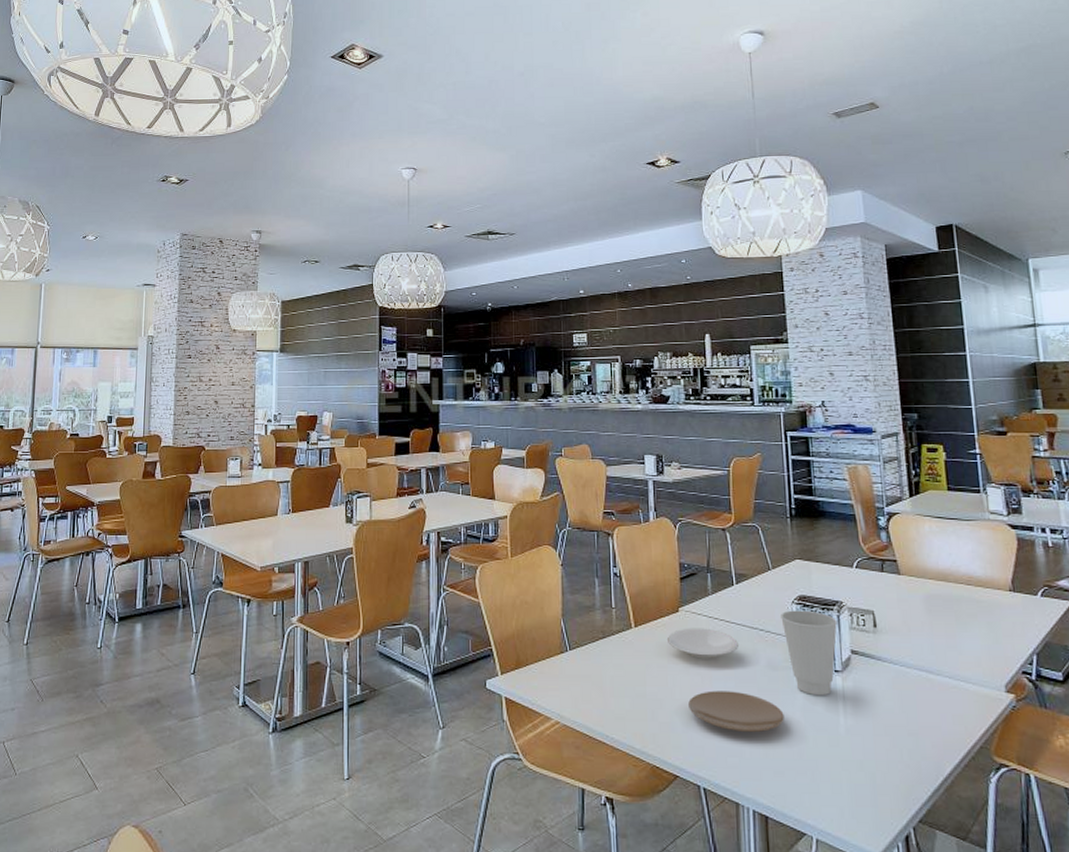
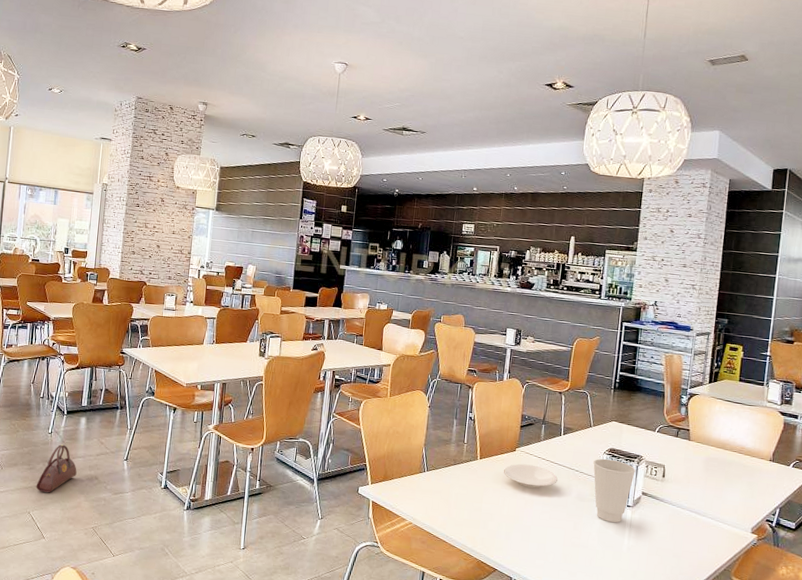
handbag: none [84,661,134,727] -> present [36,444,77,493]
plate: present [688,690,784,733] -> none [512,511,583,545]

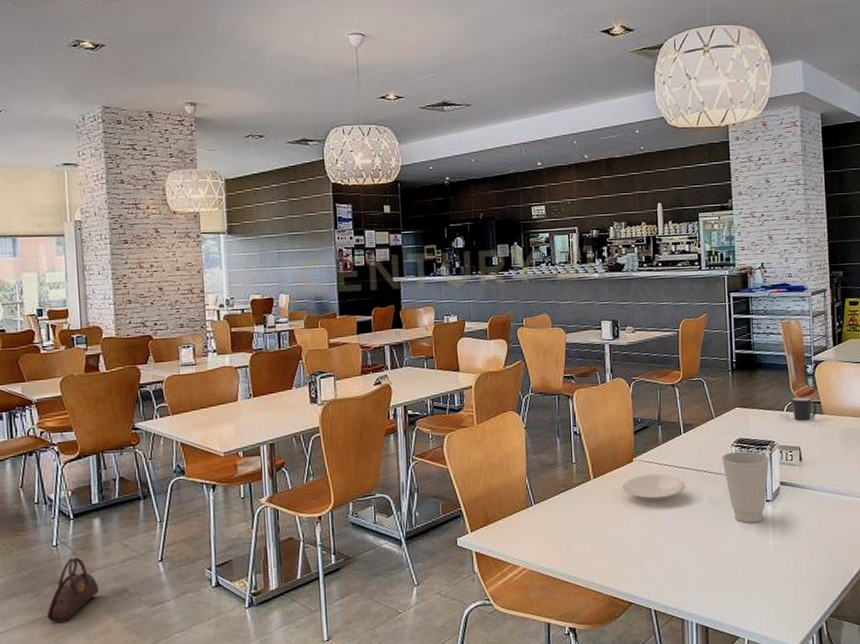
mug: none [662,421,685,446] -> present [791,397,816,423]

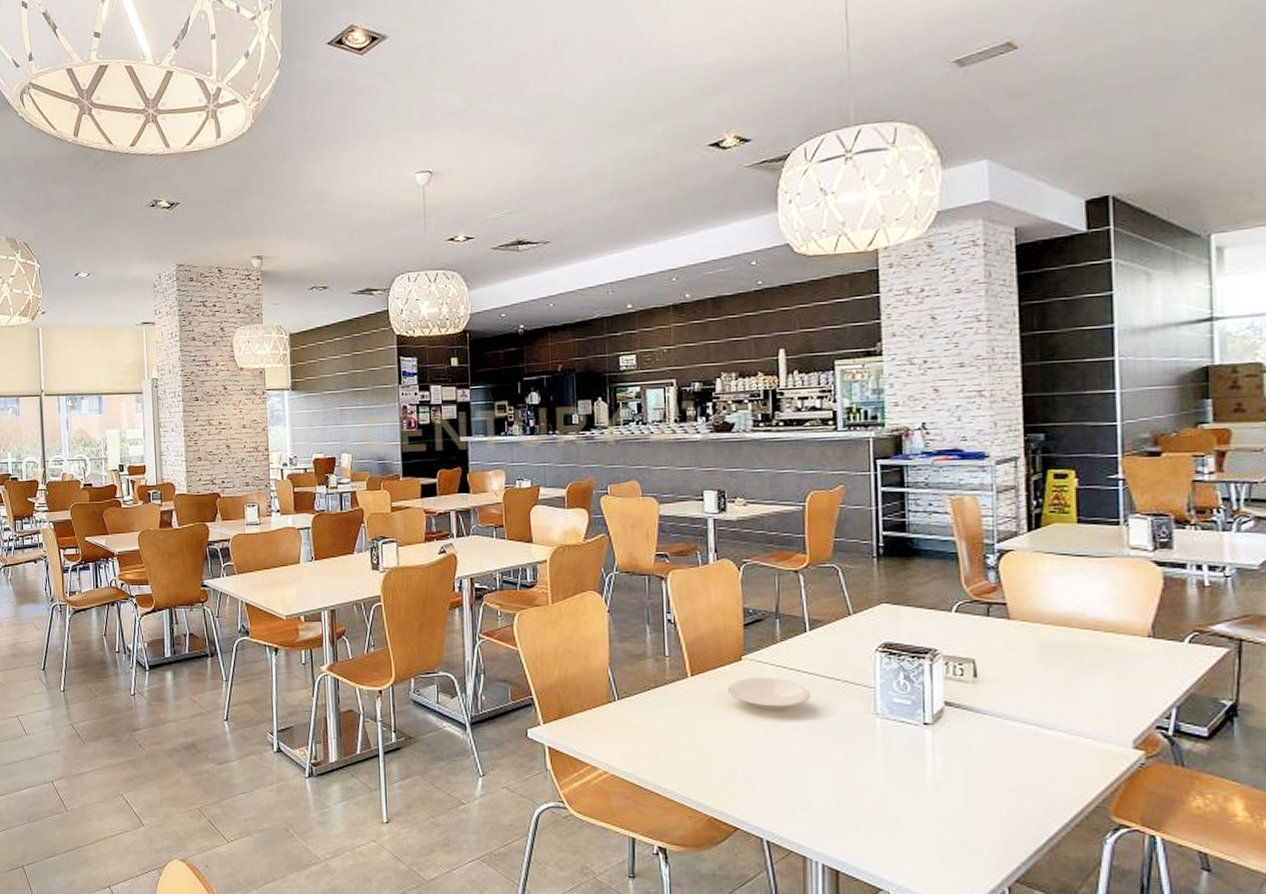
handbag: present [46,557,99,623] -> none [125,708,170,769]
cup: present [722,451,769,523] -> none [862,658,929,750]
mug: present [791,397,816,423] -> none [963,595,1000,630]

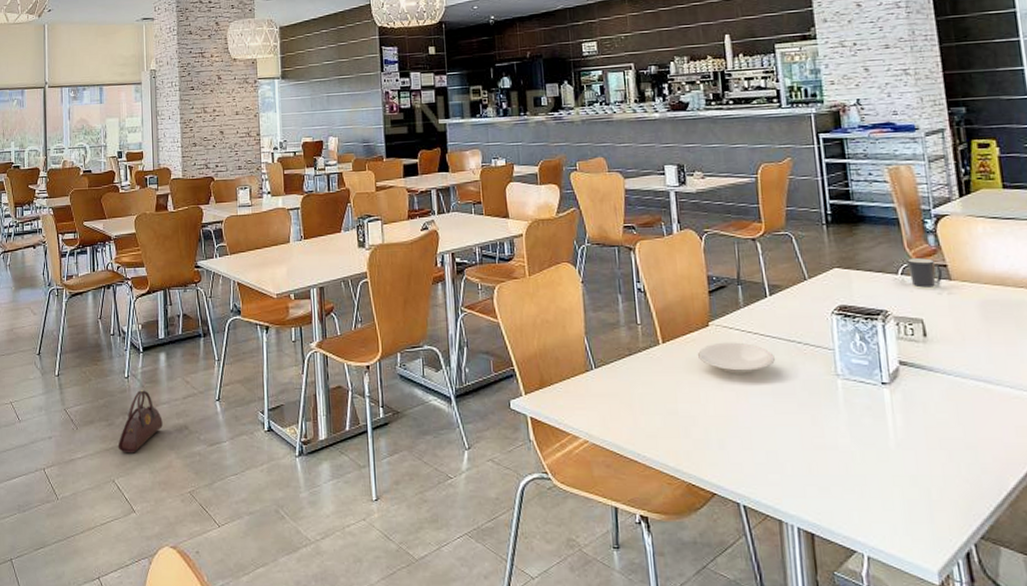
handbag: none [125,708,170,769] -> present [117,390,163,453]
mug: none [963,595,1000,630] -> present [907,258,942,291]

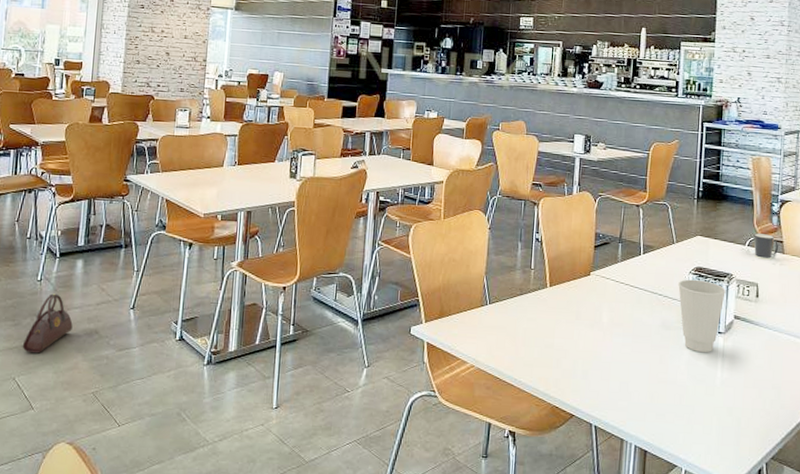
saucer: present [698,342,775,374] -> none [577,290,639,318]
cup: none [820,321,883,410] -> present [678,279,726,353]

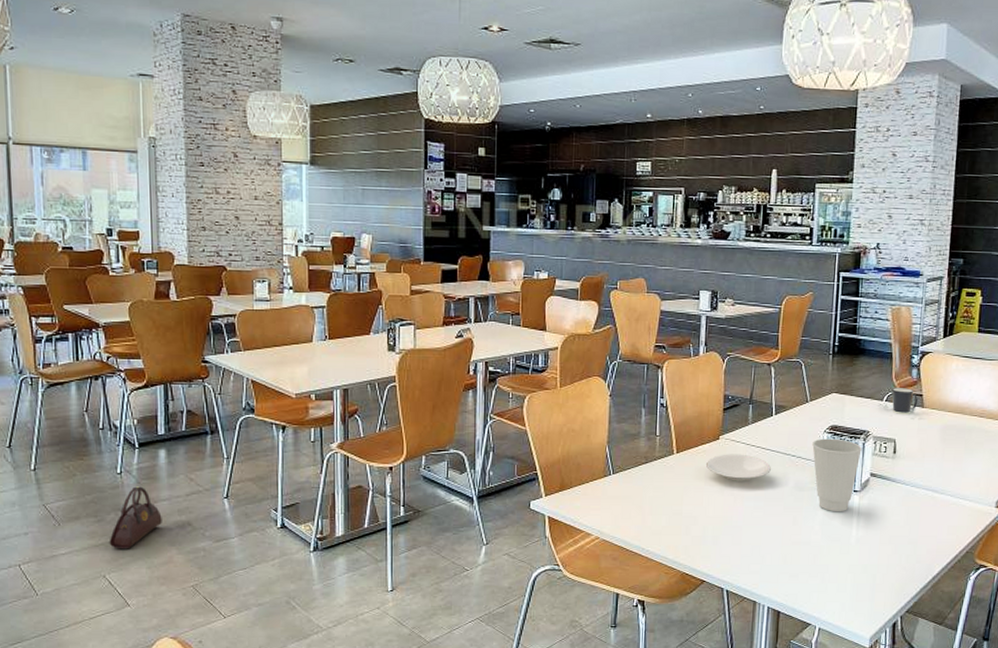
saucer: none [577,290,639,318] -> present [706,454,771,481]

